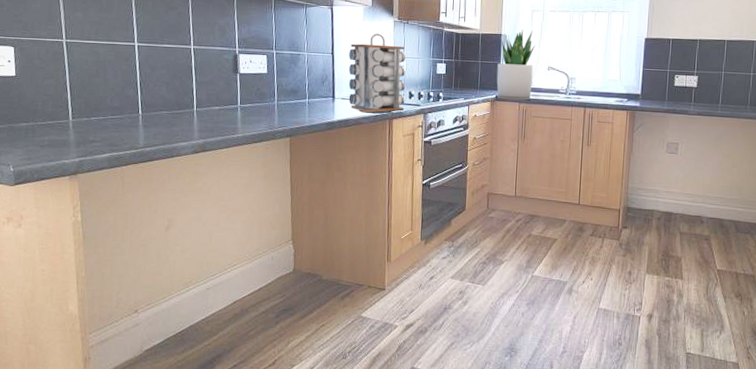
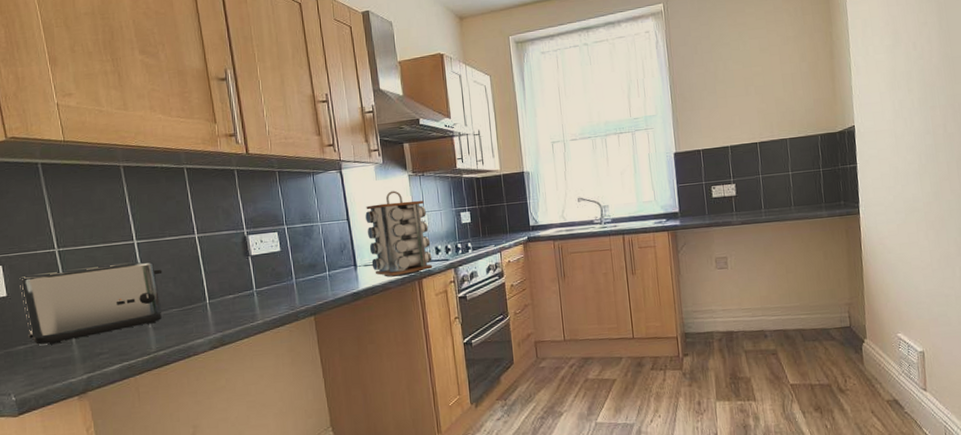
toaster: none [28,60,158,126] -> present [19,261,163,345]
planter: present [496,28,536,101] -> none [523,162,565,241]

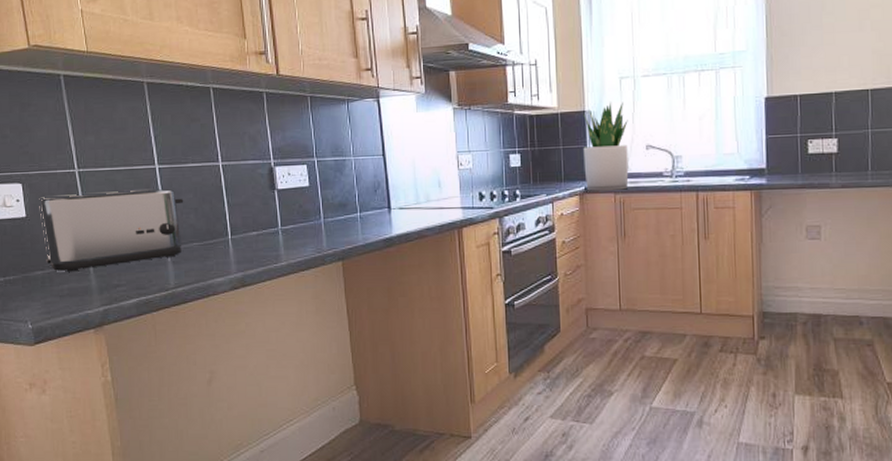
spice rack: present [365,190,433,277] -> none [403,125,475,223]
planter: none [523,162,565,241] -> present [583,101,629,192]

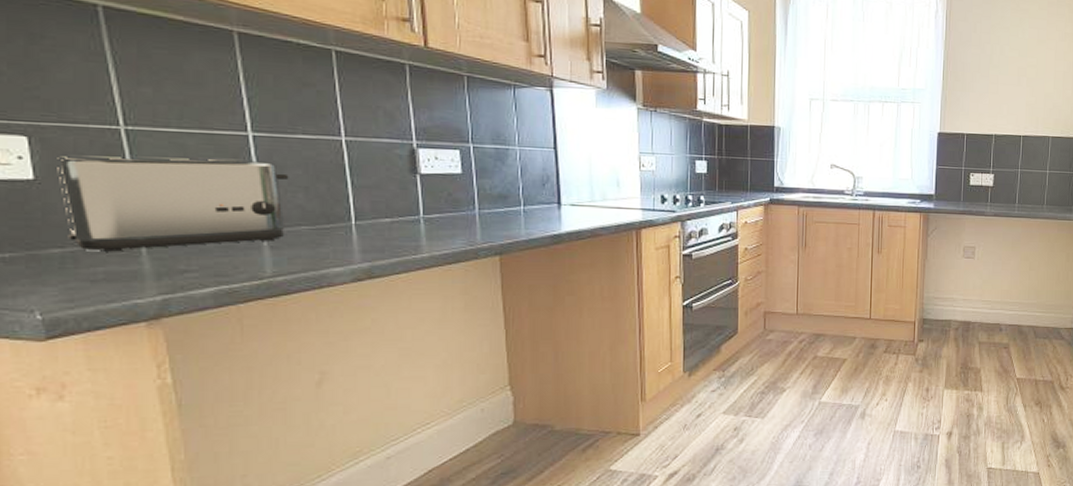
planter: present [583,101,629,192] -> none [770,120,815,205]

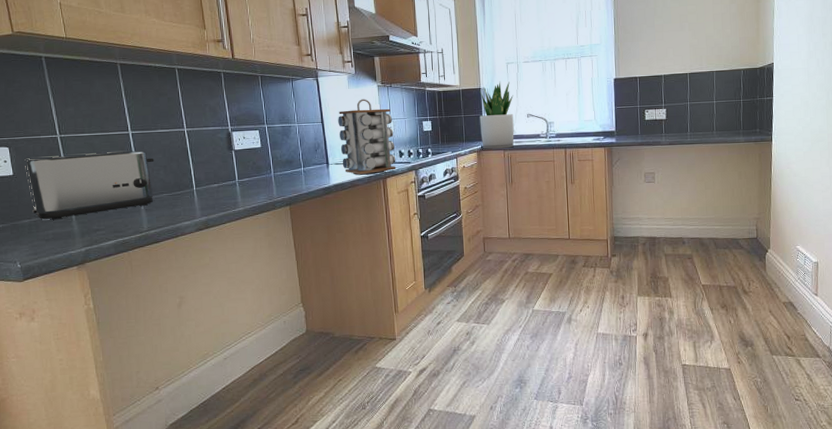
spice rack: none [578,123,656,223] -> present [338,99,396,175]
planter: none [770,120,815,205] -> present [479,81,514,150]

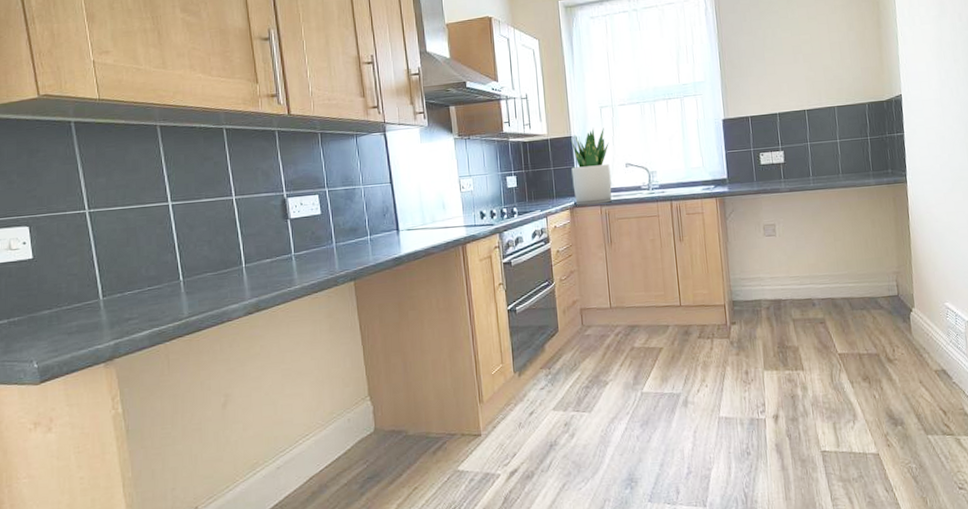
toaster: present [25,150,154,220] -> none [47,223,198,309]
spice rack: present [338,99,396,175] -> none [409,154,477,242]

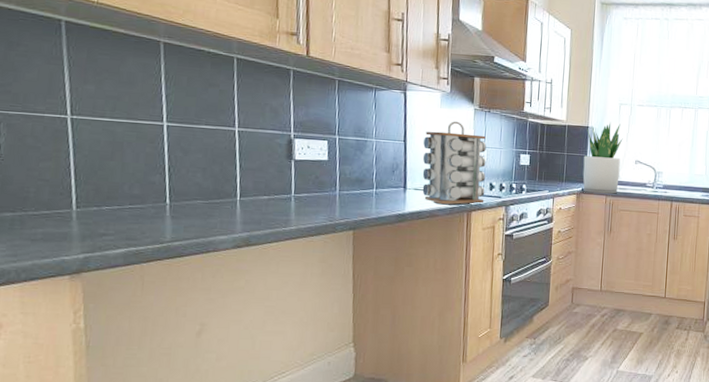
spice rack: none [409,154,477,242] -> present [422,121,486,206]

